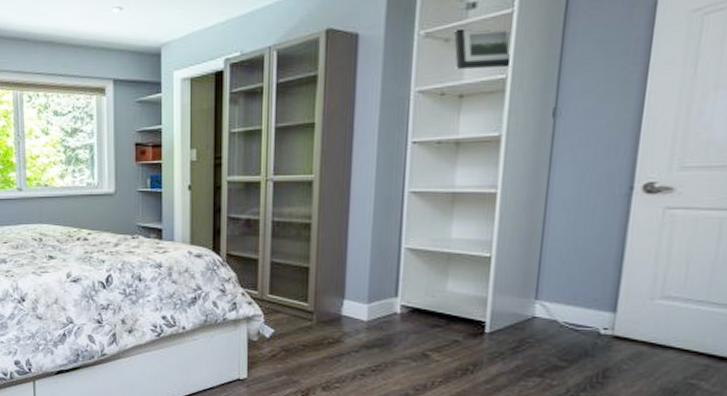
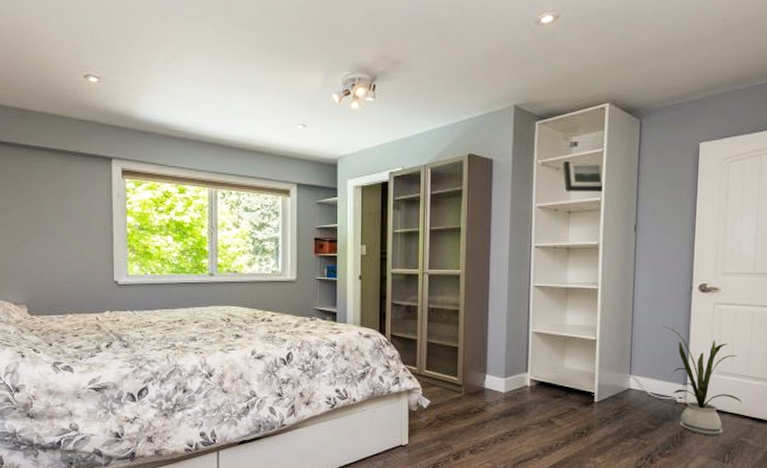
house plant: none [587,239,697,376] -> present [664,326,743,435]

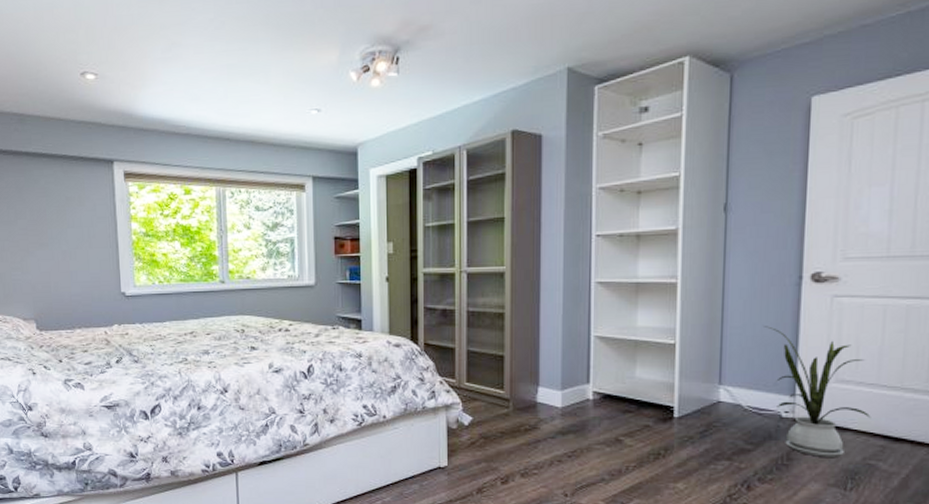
picture frame: present [563,162,605,193] -> none [630,131,684,168]

